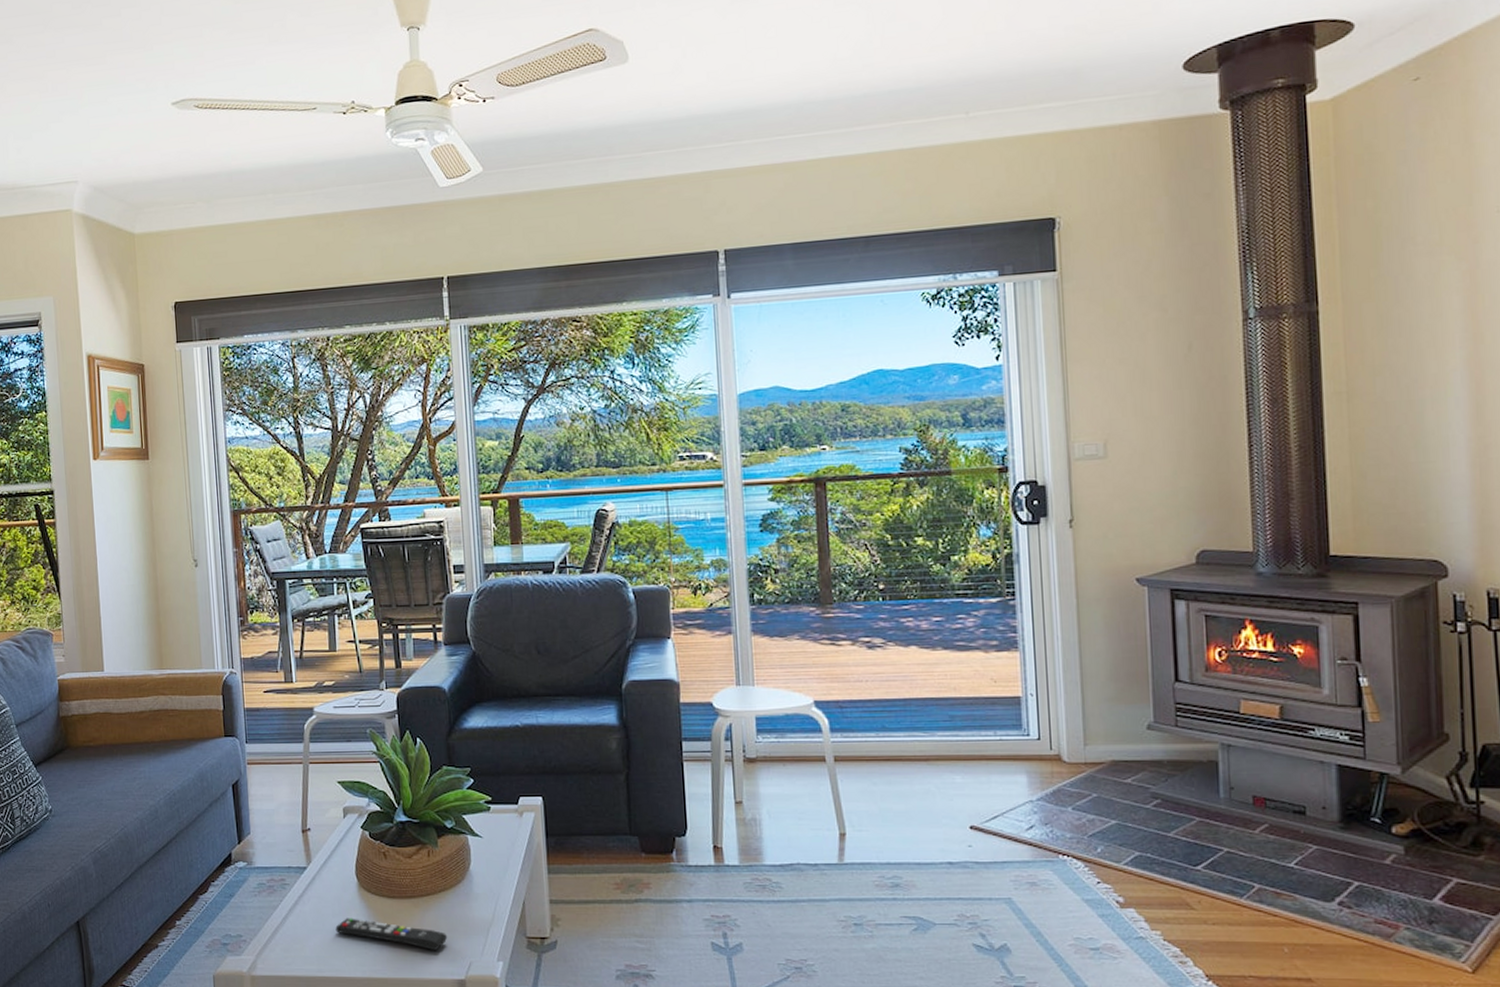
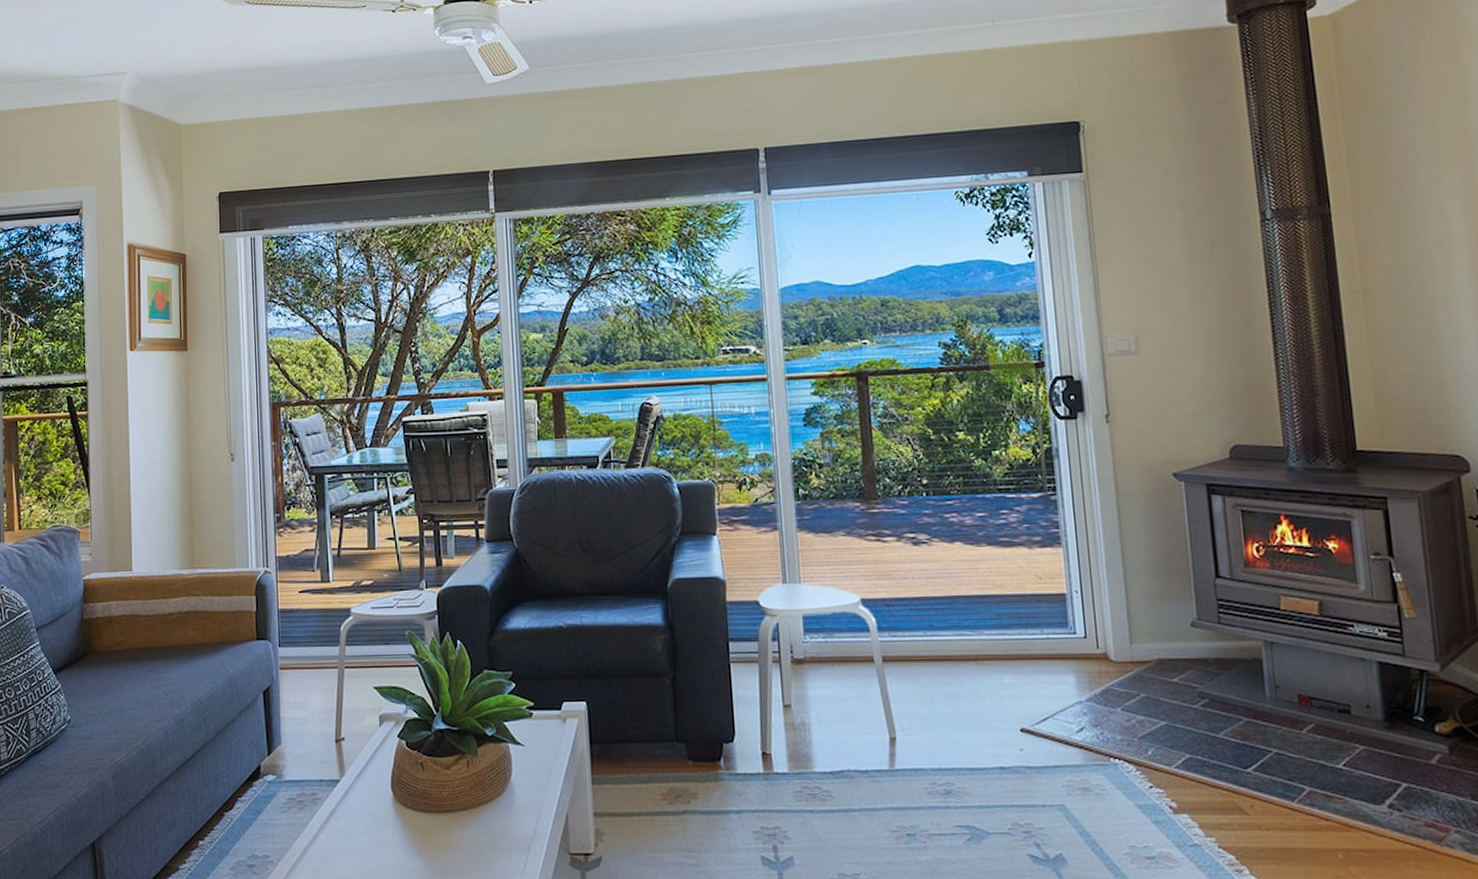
remote control: present [335,918,448,951] -> none [369,835,487,871]

